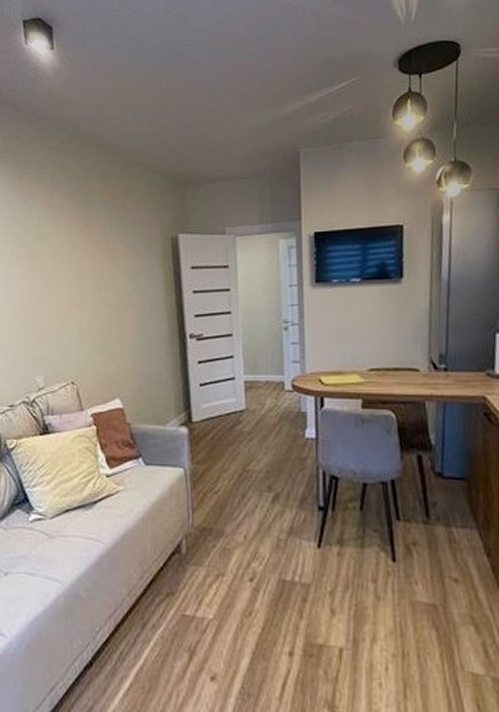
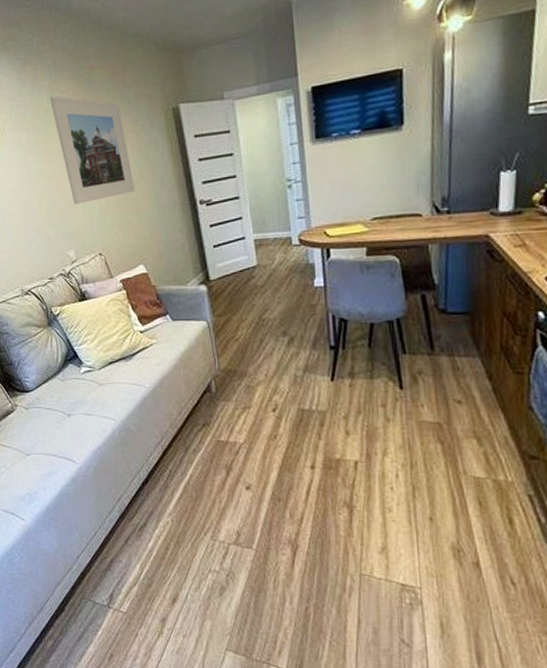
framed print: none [41,211,121,326] -> present [50,96,135,204]

